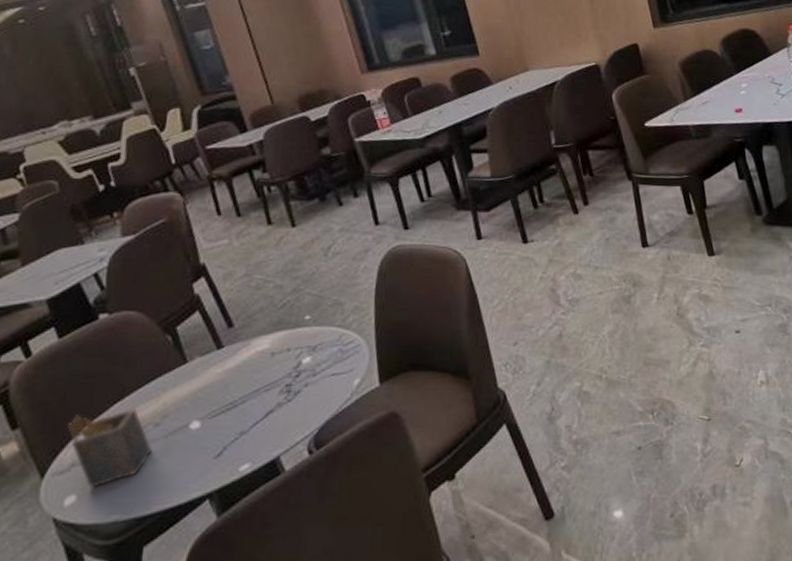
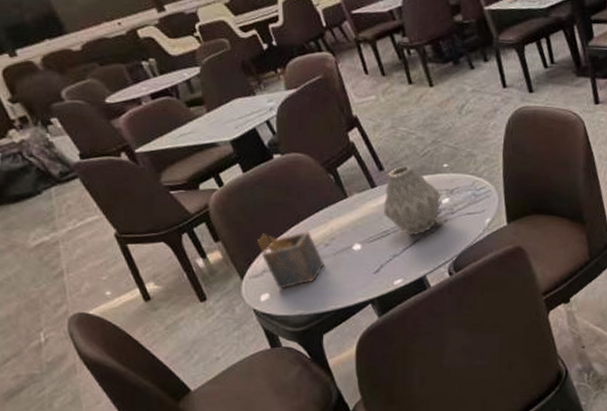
vase: none [230,320,301,406] -> present [383,166,440,236]

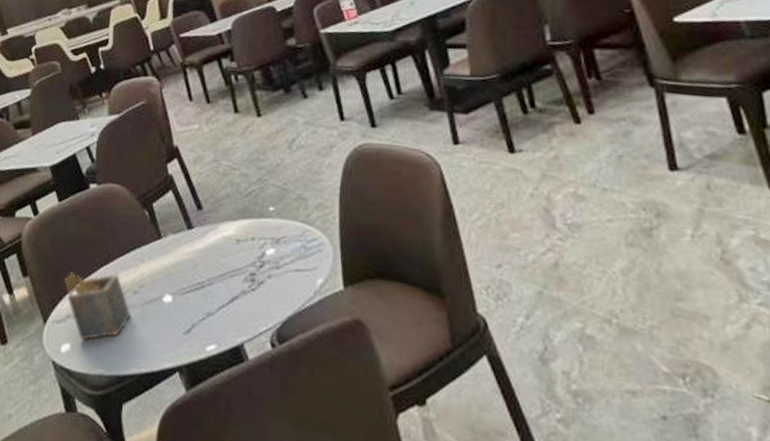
vase: present [383,166,440,236] -> none [199,206,265,291]

